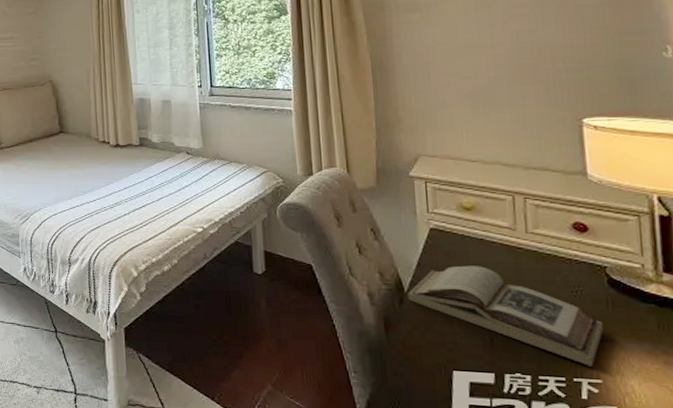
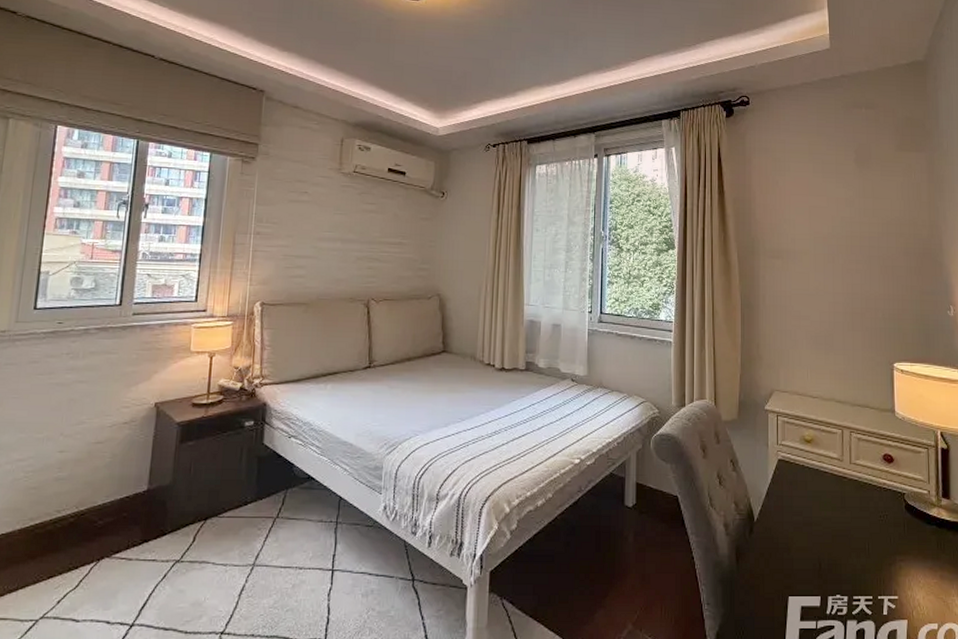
book: present [408,265,604,367] -> none [757,494,901,584]

